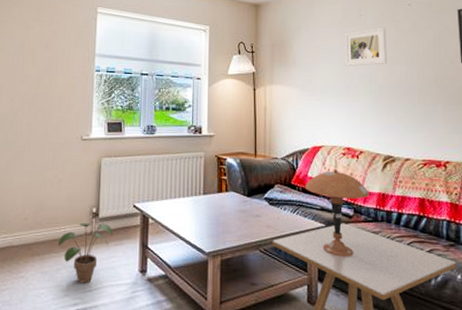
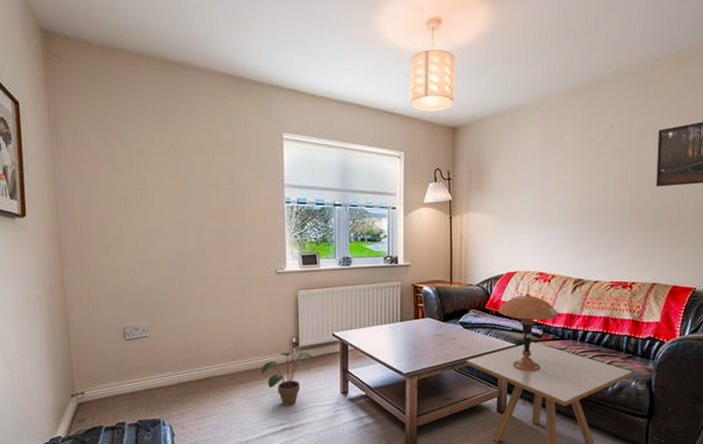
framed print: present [344,27,387,67] -> none [542,150,585,193]

